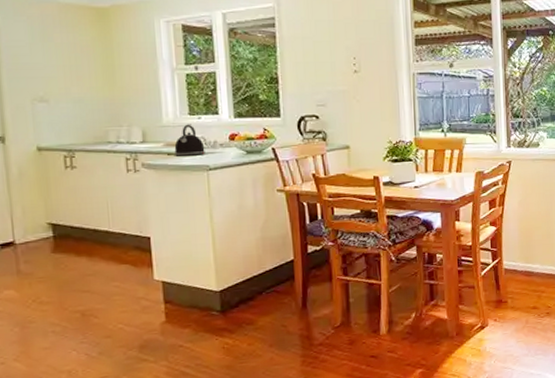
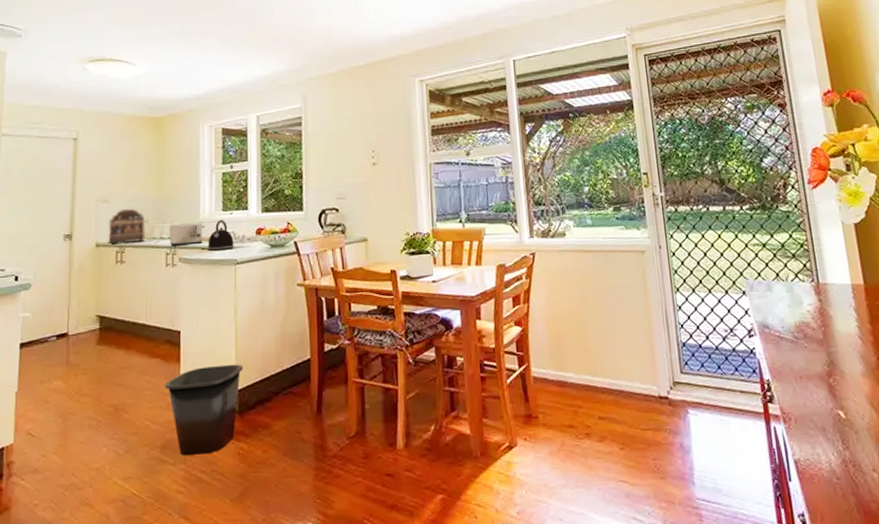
spice rack: none [51,110,100,149] -> present [108,209,148,245]
toaster: none [127,126,170,151] -> present [169,222,205,246]
waste bin: none [136,267,224,353] -> present [164,364,243,455]

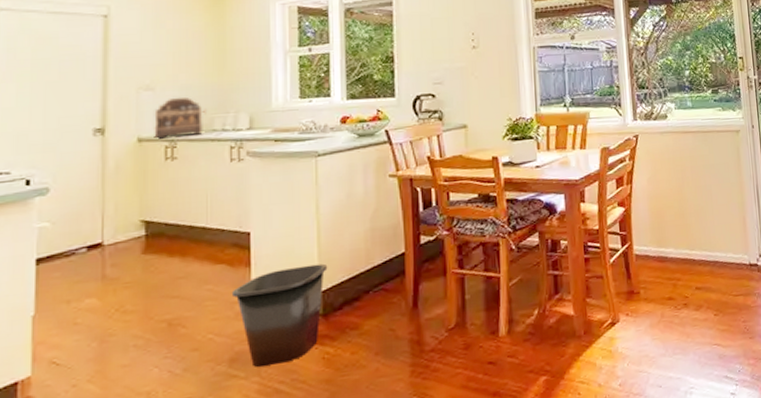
toaster: present [169,222,205,246] -> none [233,111,279,139]
kettle: present [208,219,234,252] -> none [282,107,315,144]

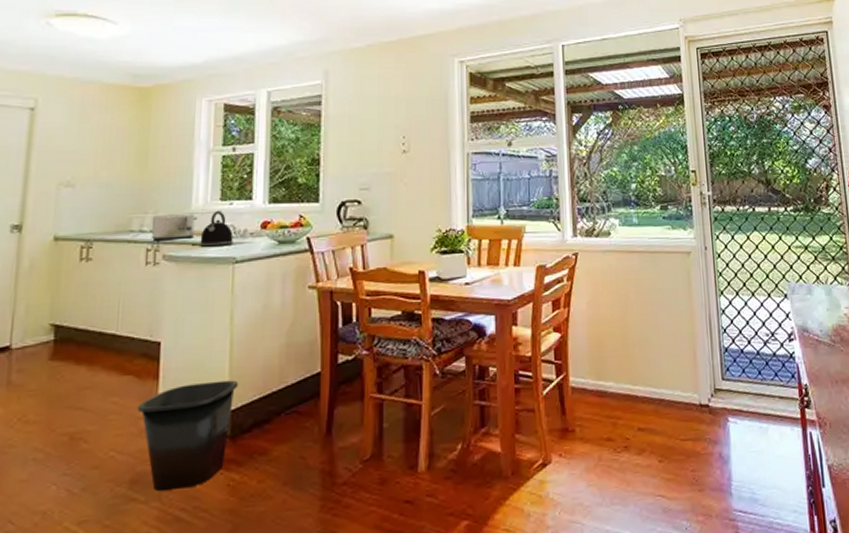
spice rack: present [154,98,206,139] -> none [70,196,125,238]
toaster: none [233,111,279,139] -> present [151,213,198,241]
kettle: none [282,107,315,144] -> present [200,210,233,248]

